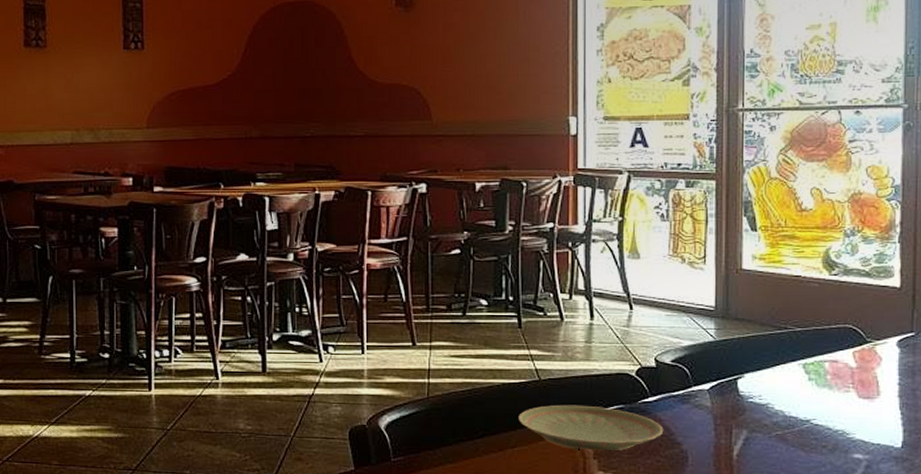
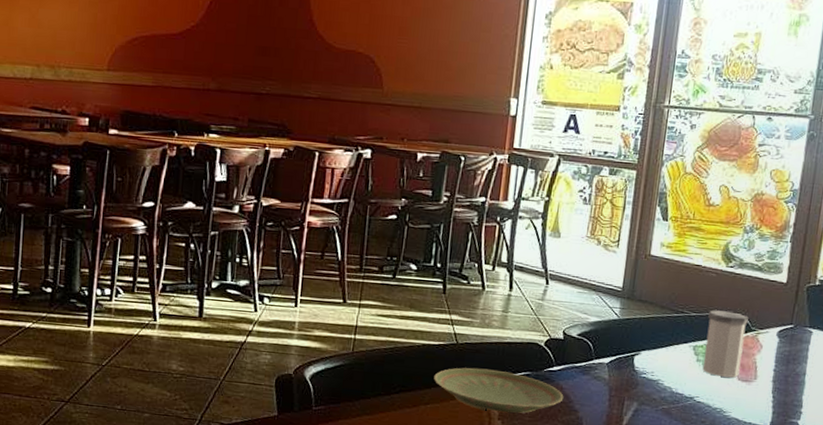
salt shaker: none [815,323,862,395] -> present [702,310,749,378]

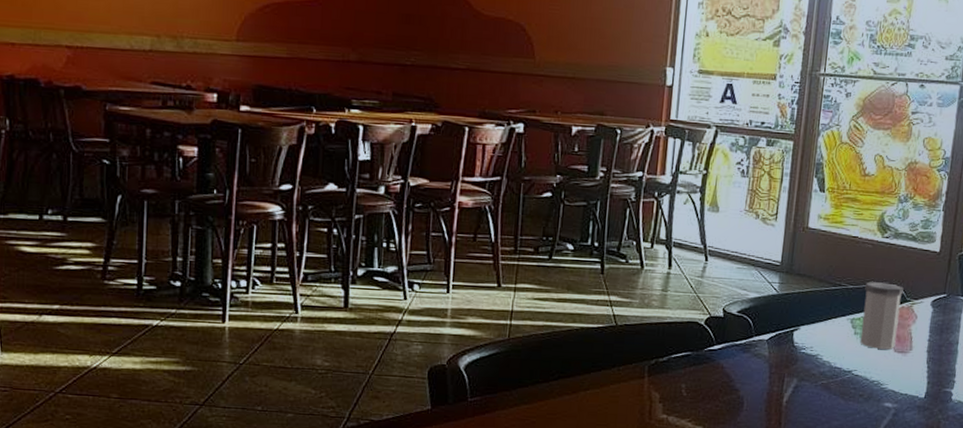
plate: present [434,368,564,413] -> none [593,350,725,395]

